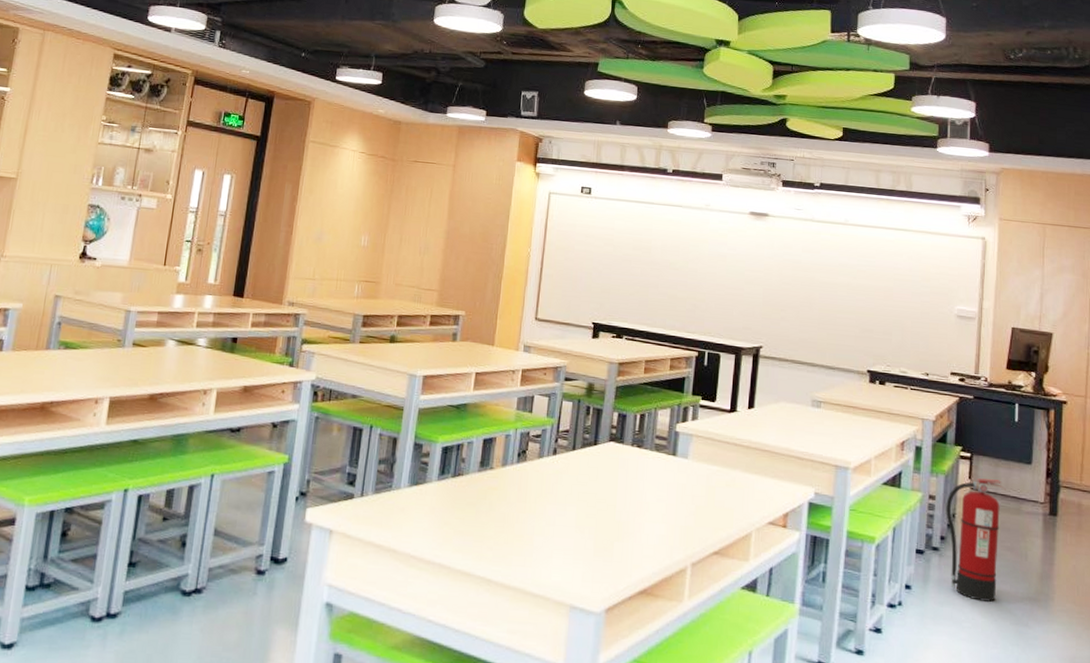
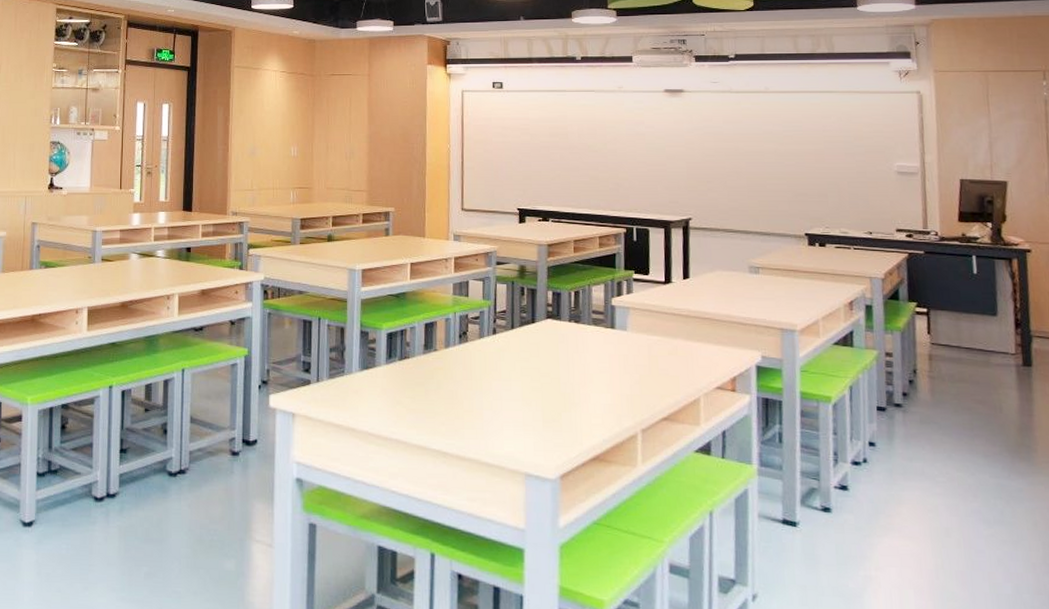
fire extinguisher: present [946,478,1006,602] -> none [905,333,971,456]

